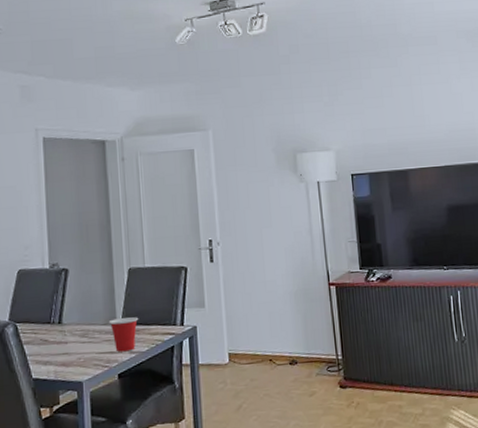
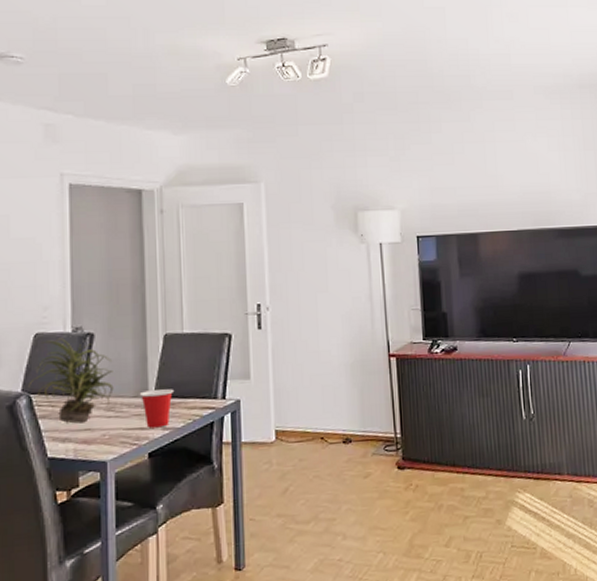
potted plant: none [14,273,87,348] -> present [28,338,114,423]

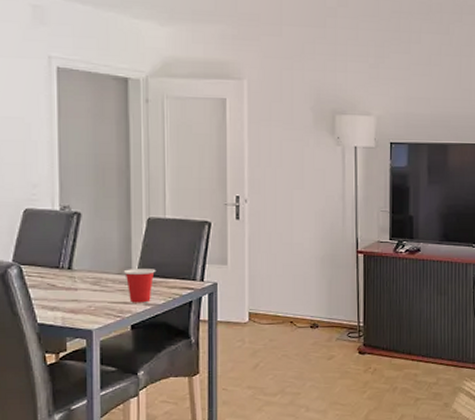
potted plant: present [28,338,114,423] -> none [19,215,99,293]

